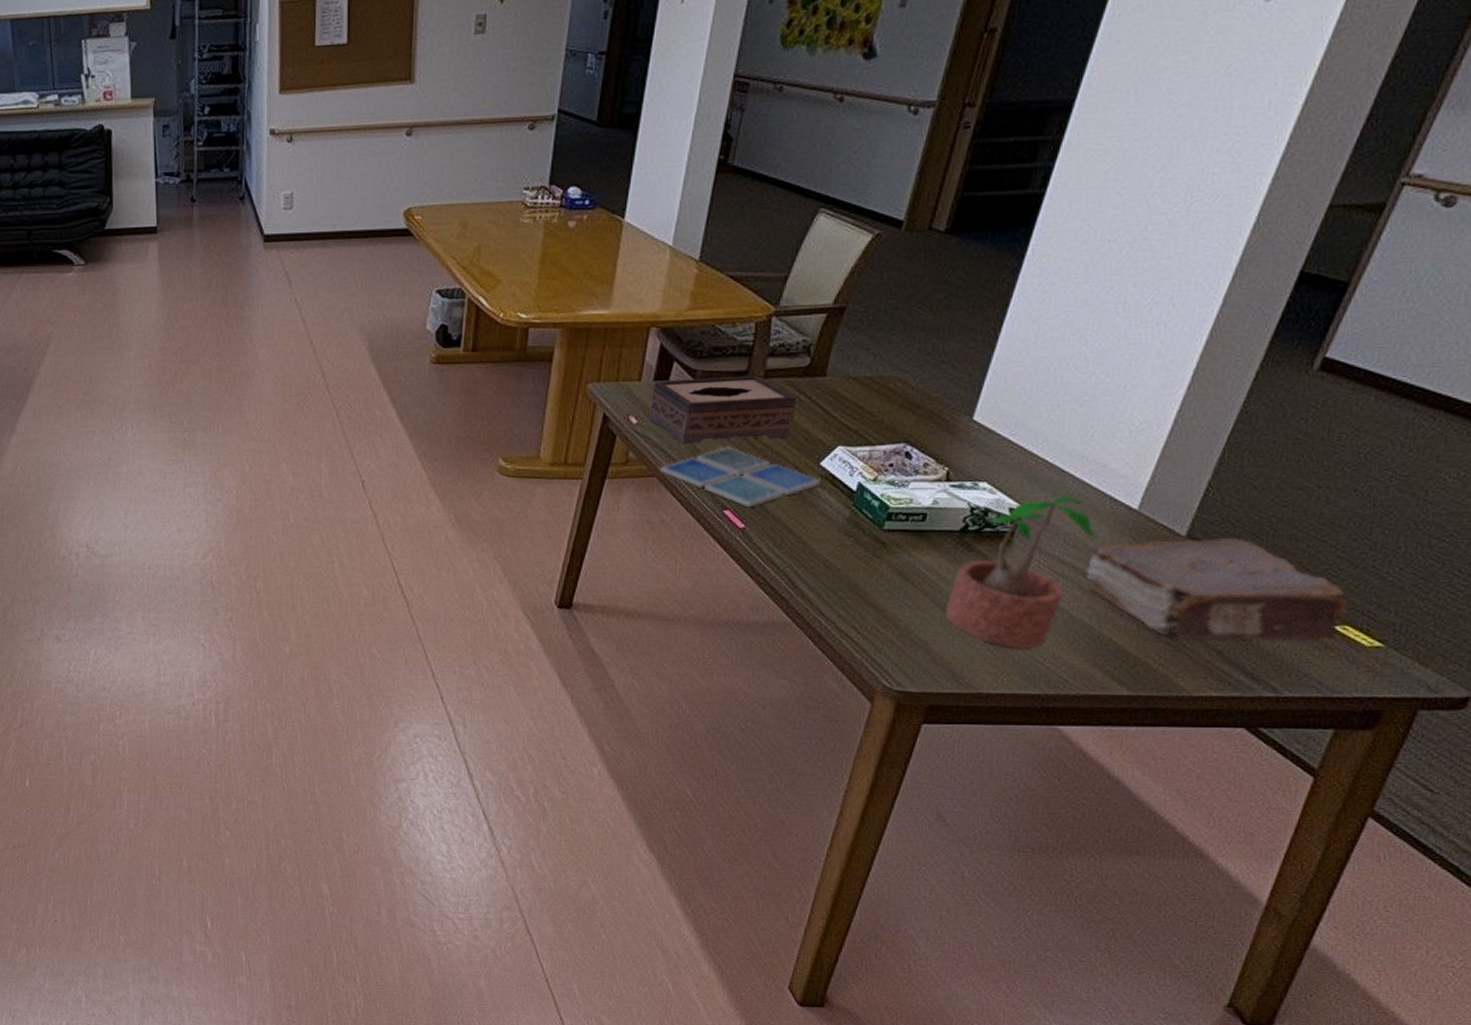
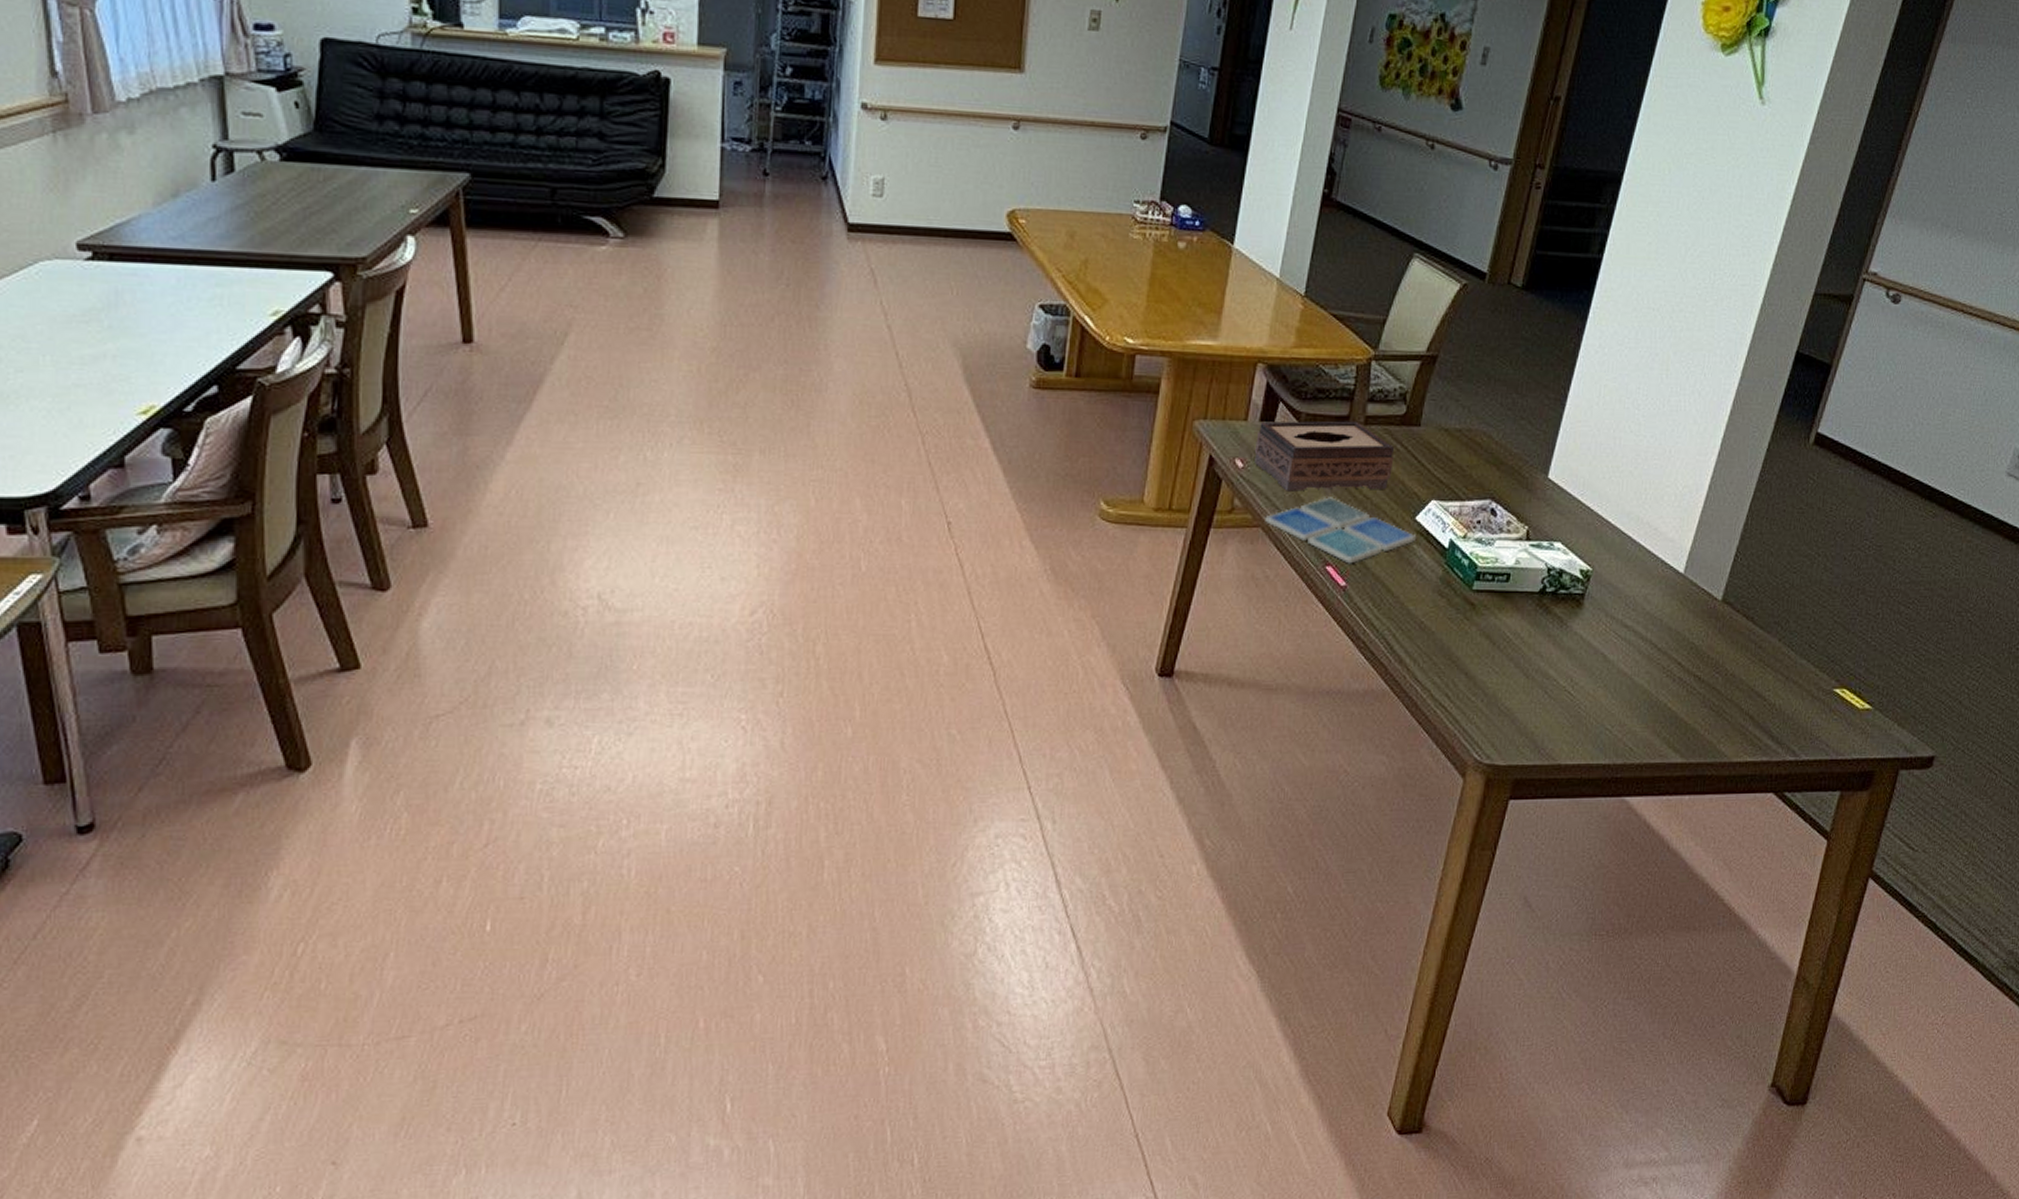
potted plant: present [945,495,1105,650] -> none [1527,557,1658,717]
book: present [1087,537,1349,641] -> none [1645,602,1845,704]

